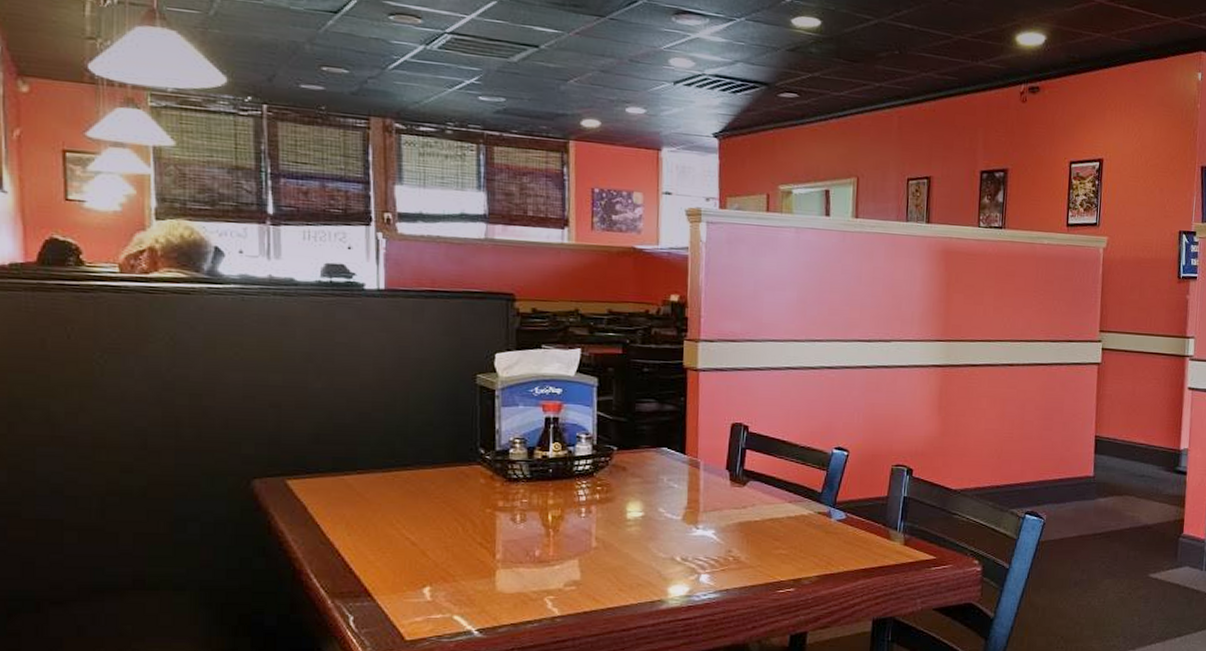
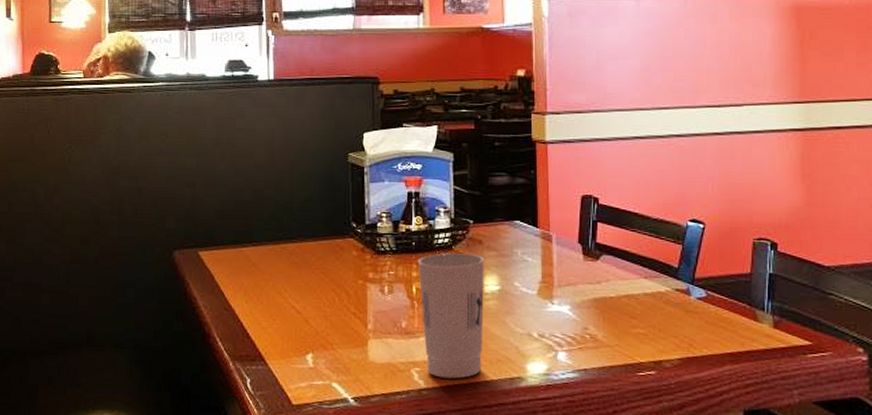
cup: none [554,480,628,605] -> present [417,253,484,379]

